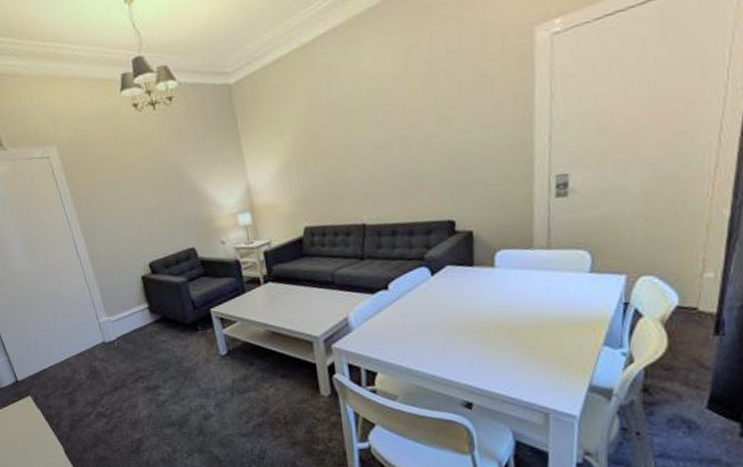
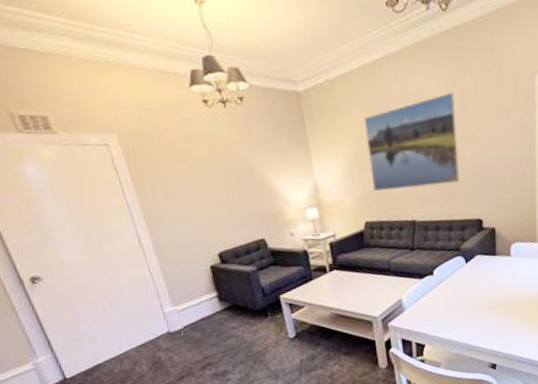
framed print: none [303,63,424,192] -> present [363,92,460,192]

